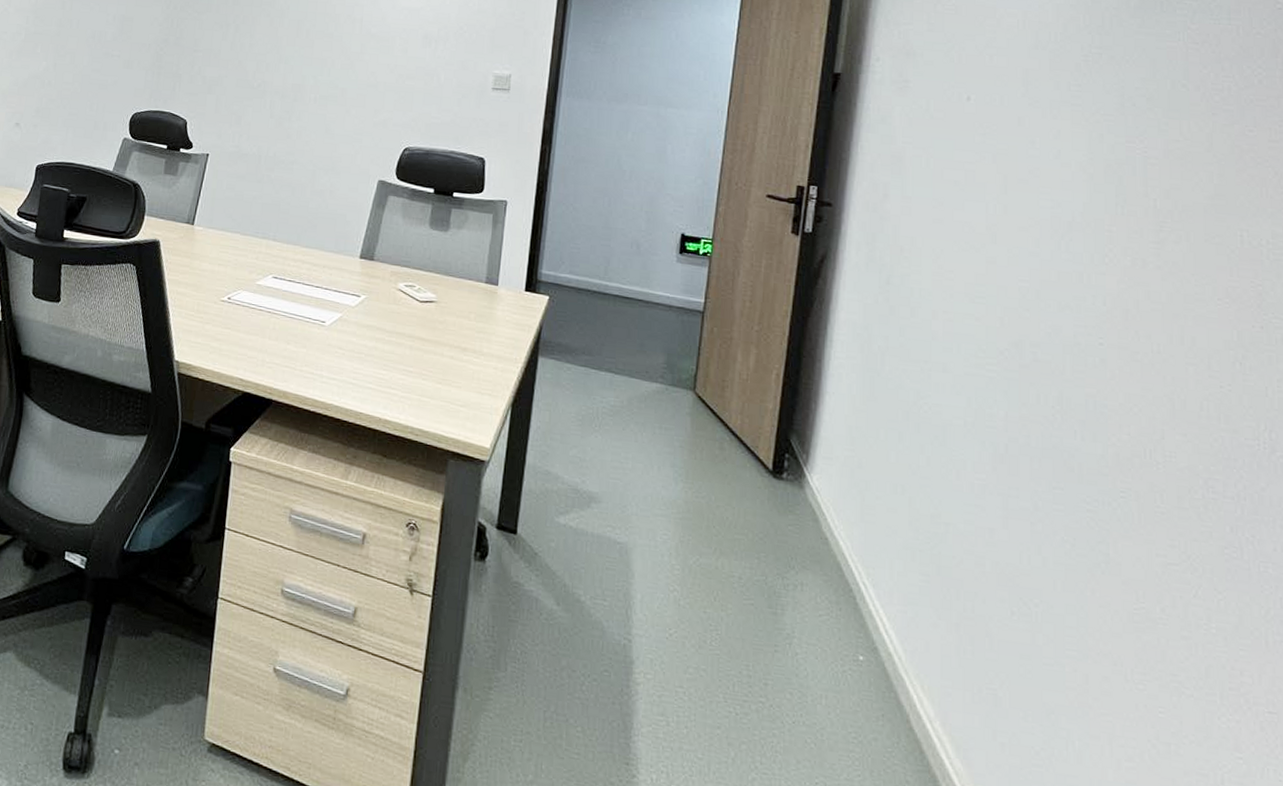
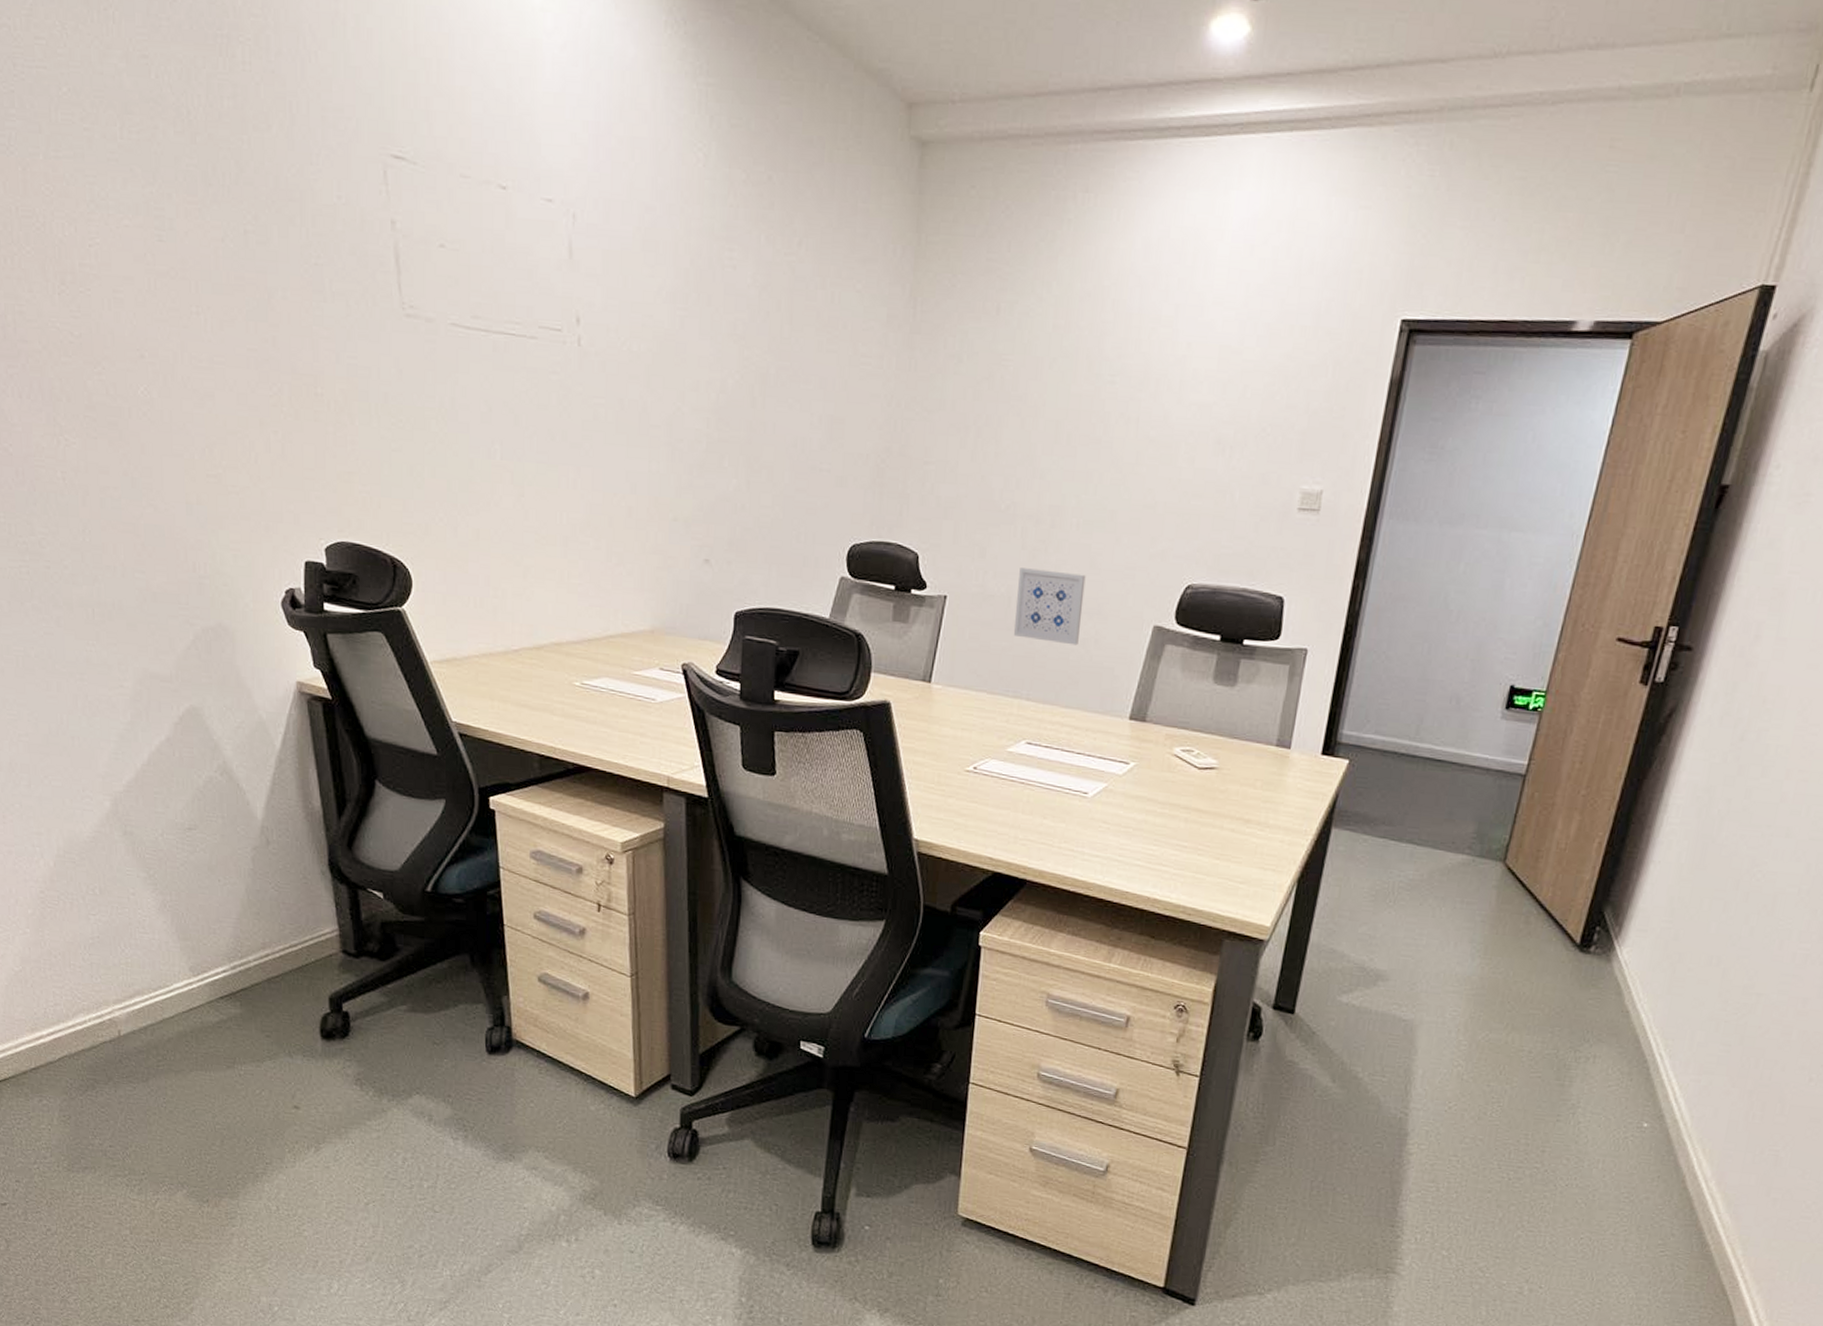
wall art: none [262,132,322,196] -> present [1013,568,1086,646]

